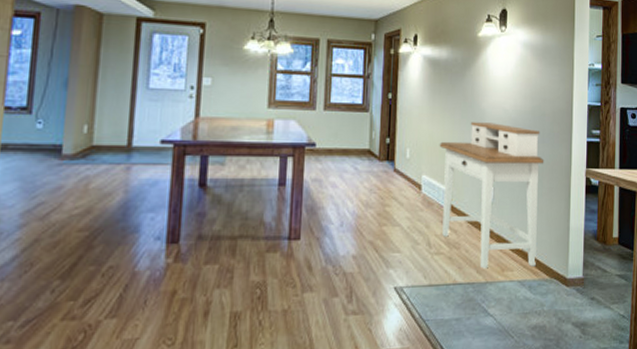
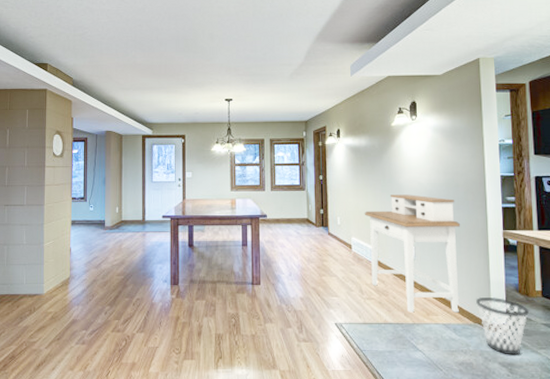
wastebasket: none [554,247,606,313] -> present [476,297,530,355]

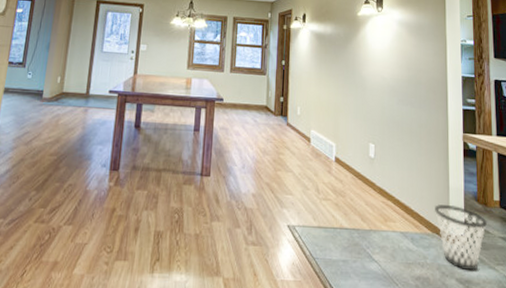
desk: present [364,194,461,313] -> none [325,87,422,220]

